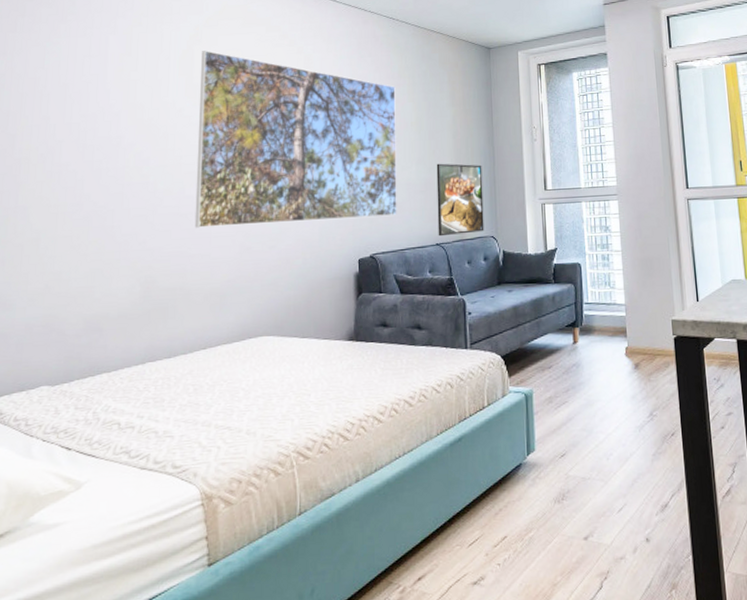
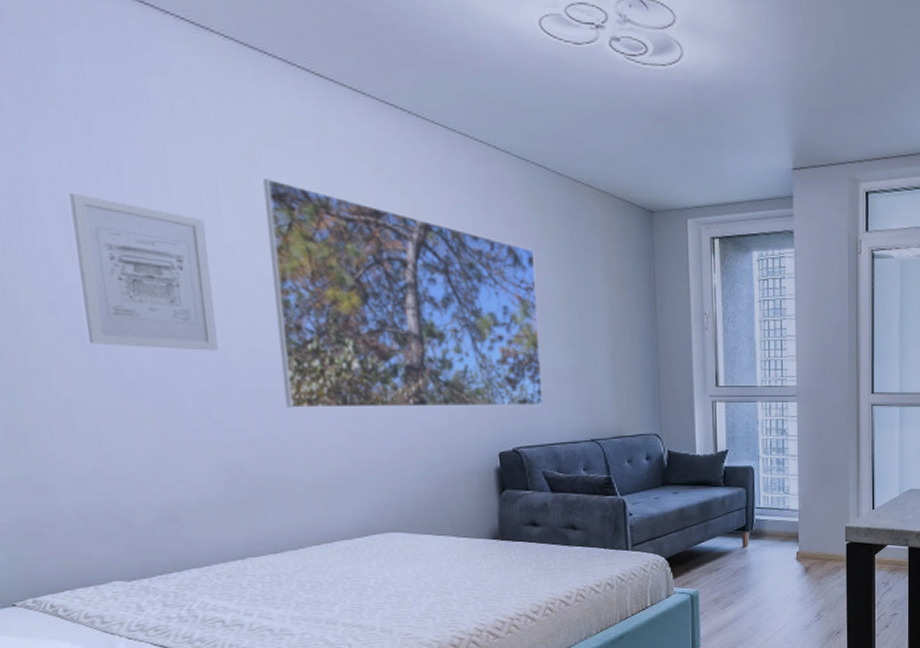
wall art: none [63,73,157,185] -> present [69,192,218,351]
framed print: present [436,163,484,237] -> none [588,348,647,432]

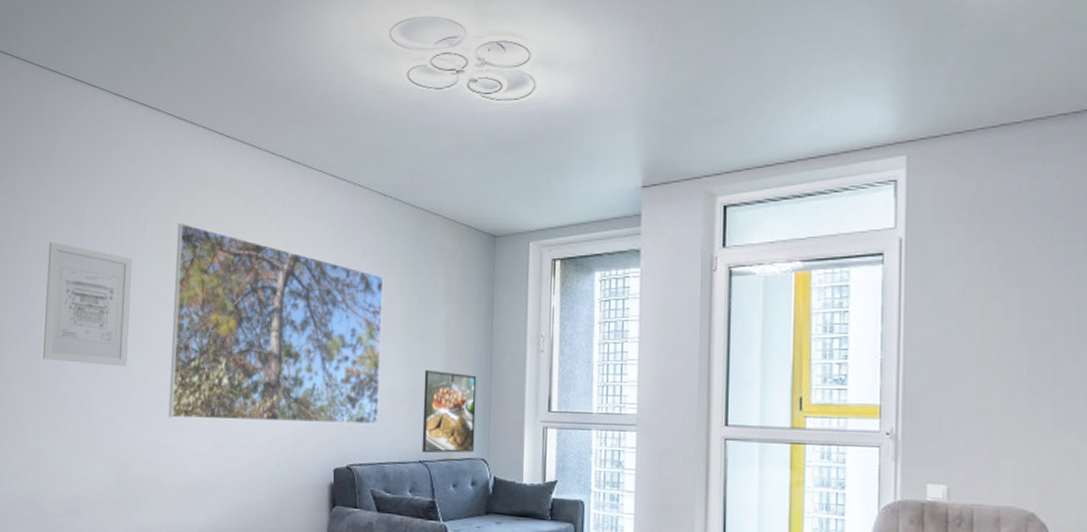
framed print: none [588,348,647,432] -> present [421,369,477,454]

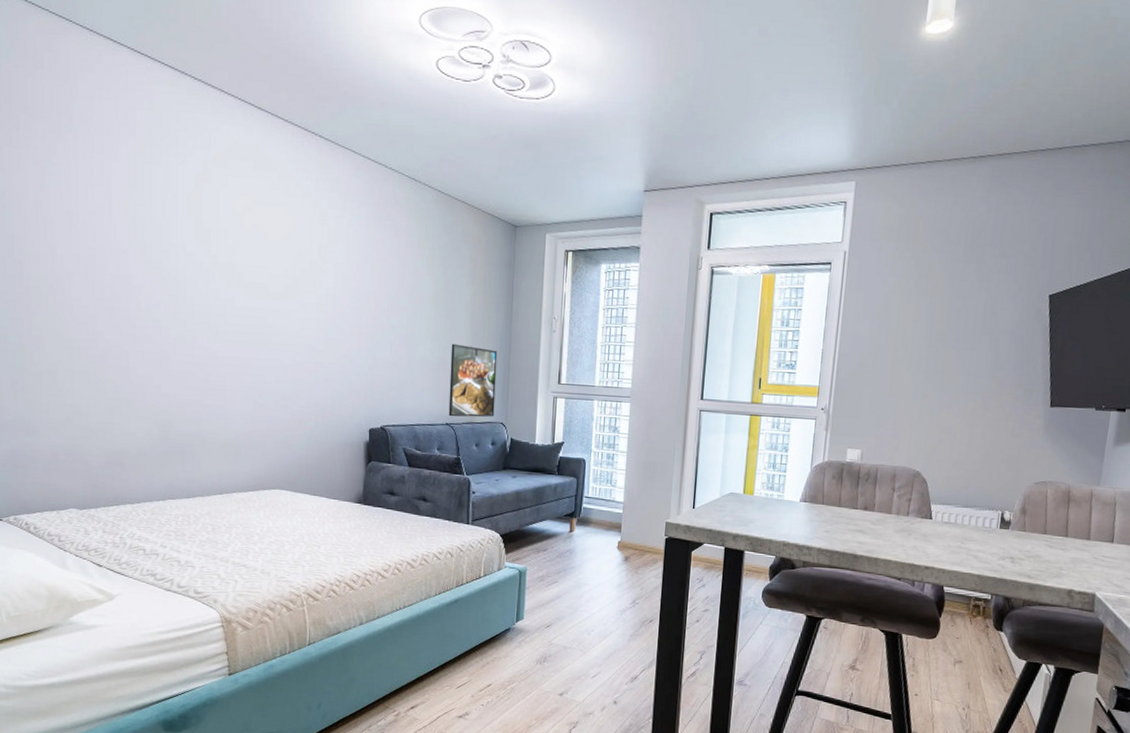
wall art: present [43,241,133,367] -> none [74,200,165,329]
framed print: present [168,223,384,425] -> none [208,192,414,390]

